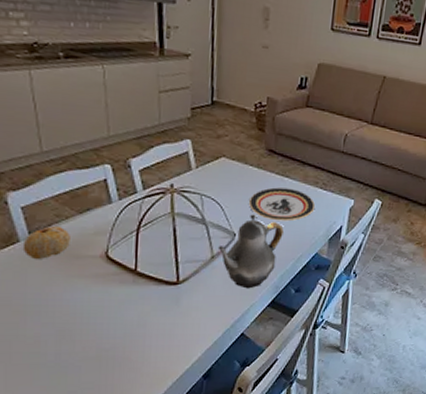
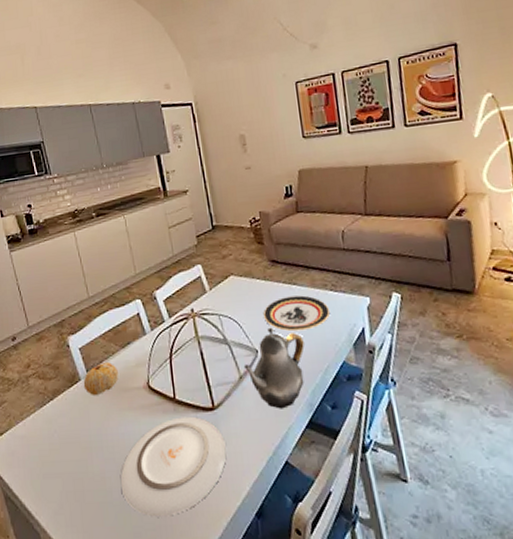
plate: none [58,288,184,378] -> present [120,416,227,517]

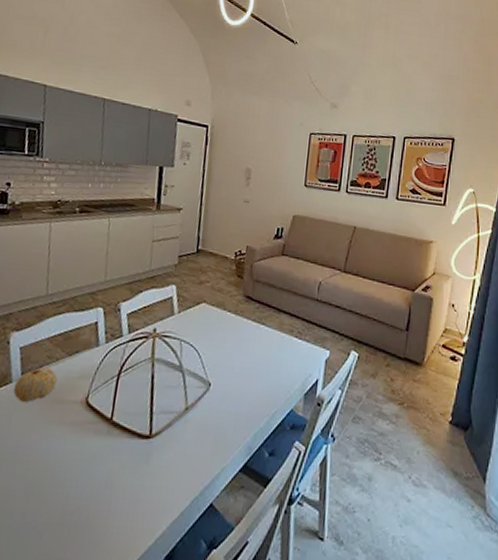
plate: present [120,416,227,517] -> none [24,440,154,549]
teapot: present [243,327,304,409] -> none [192,362,259,449]
plate: present [264,295,331,332] -> none [225,335,291,372]

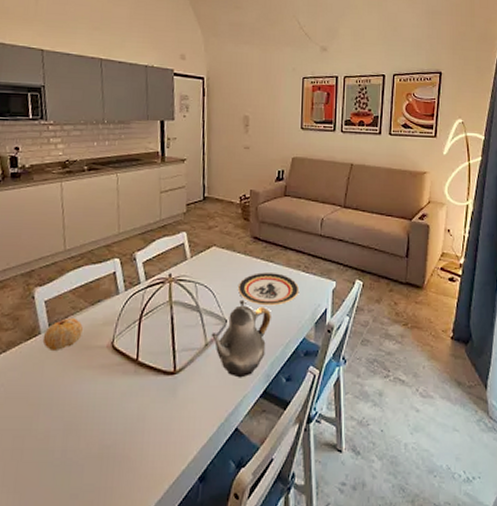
teapot: none [192,362,259,449] -> present [211,299,271,378]
plate: none [225,335,291,372] -> present [238,272,300,306]

